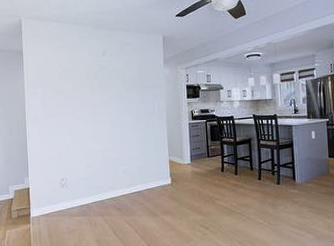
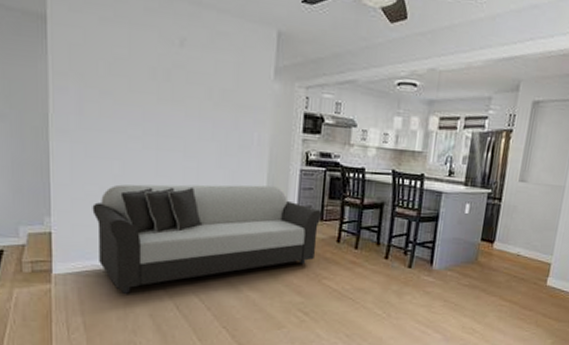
sofa: none [54,137,208,226] -> present [92,184,323,294]

